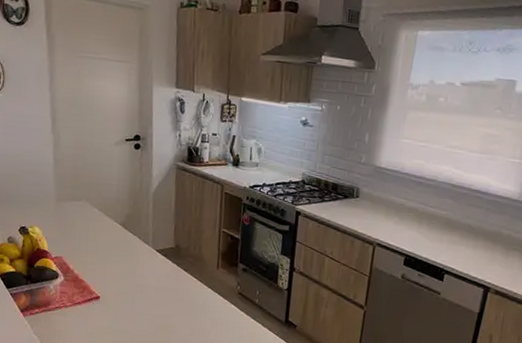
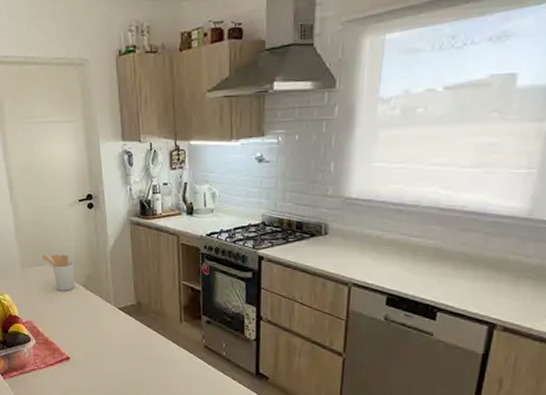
utensil holder: none [80,190,115,229] -> present [41,254,75,291]

